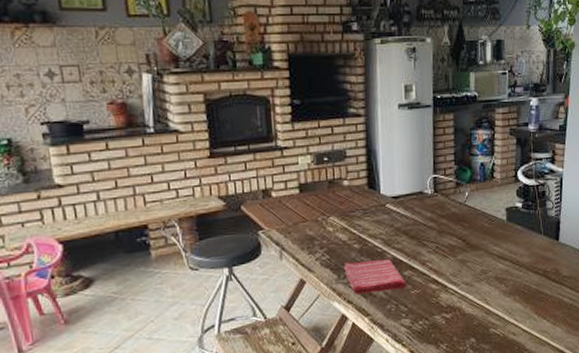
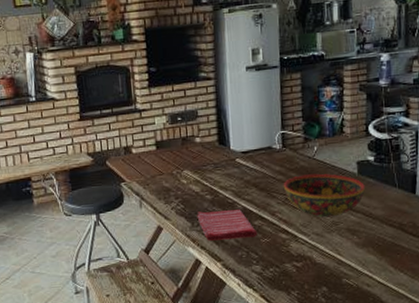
bowl: none [434,220,513,266] -> present [283,173,365,217]

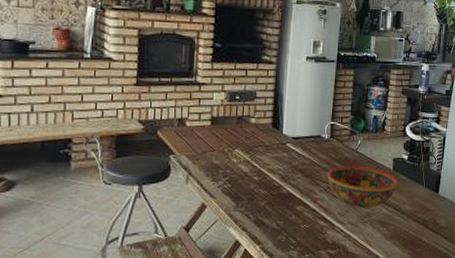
dish towel: present [197,209,258,241] -> none [242,192,298,223]

